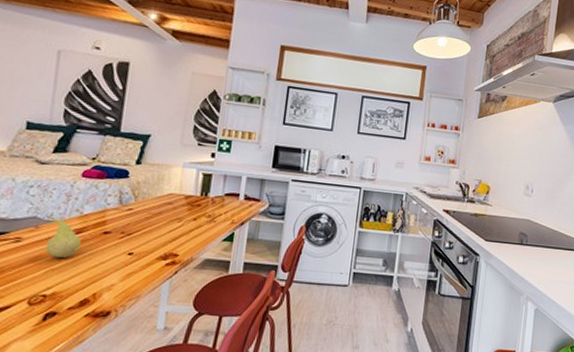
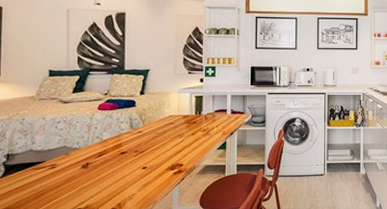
fruit: present [45,214,81,259] -> none [73,143,103,178]

